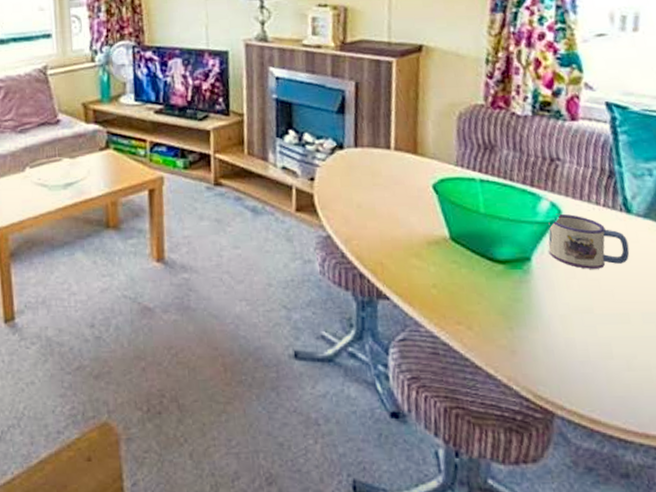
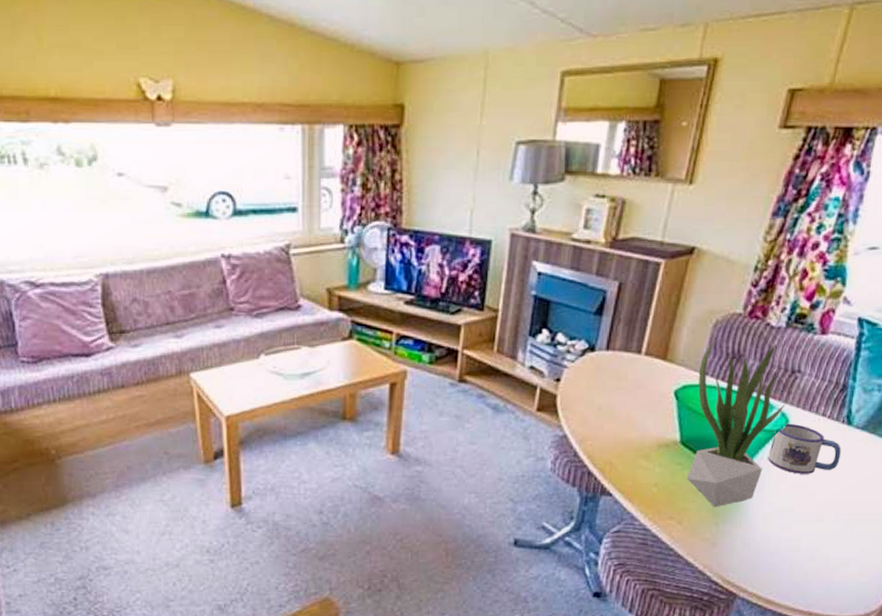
potted plant: none [453,133,554,310] -> present [686,341,786,508]

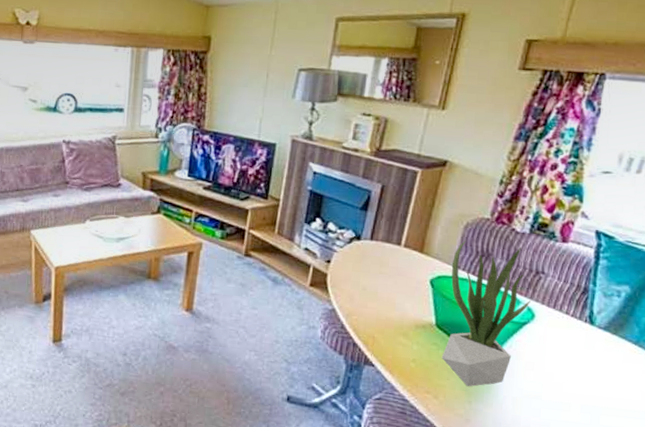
mug: present [768,423,841,474] -> none [516,317,585,366]

